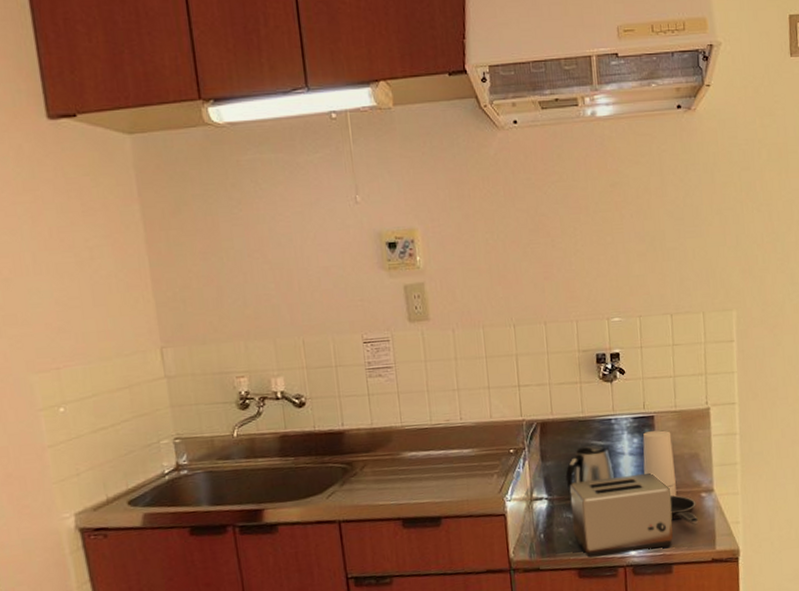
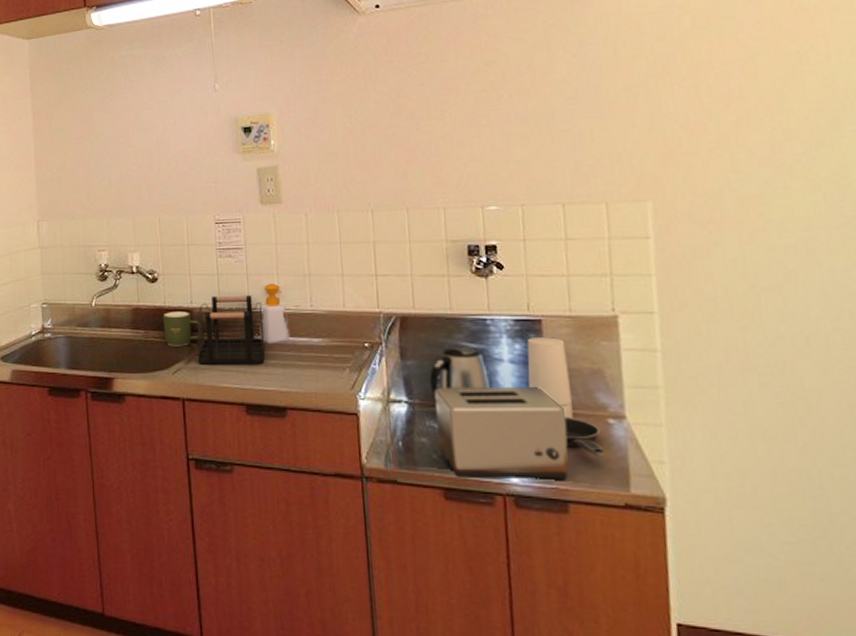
mug: none [312,433,356,471] -> present [162,310,202,347]
dish rack: none [348,414,419,486] -> present [195,295,265,364]
soap bottle: none [412,400,443,460] -> present [259,284,291,345]

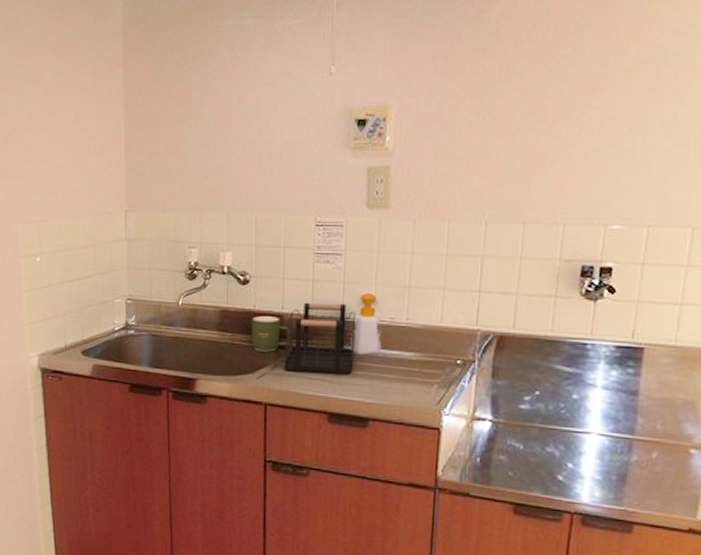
kettle: present [429,346,490,400] -> none [517,369,579,420]
toaster: present [434,386,570,480] -> none [516,408,650,503]
canister: present [526,336,574,419] -> none [618,364,664,447]
frying pan: present [563,417,605,458] -> none [643,445,681,485]

